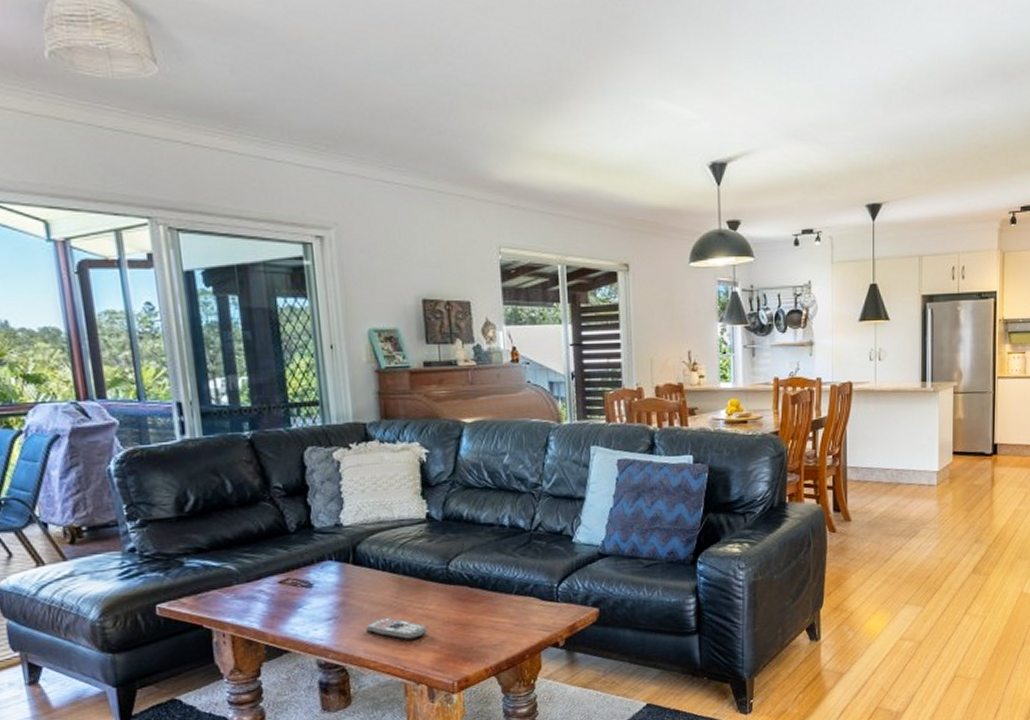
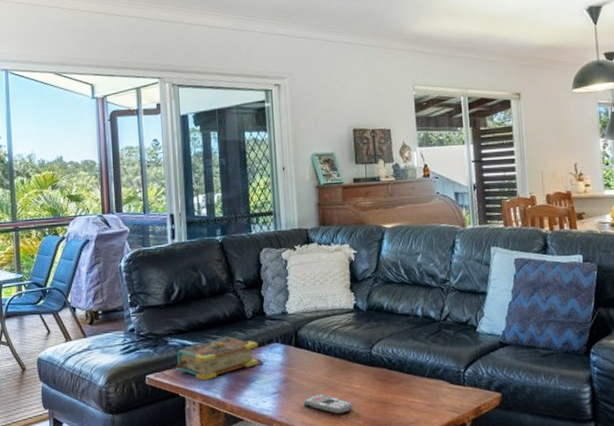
book: none [194,555,308,608] -> present [174,337,259,381]

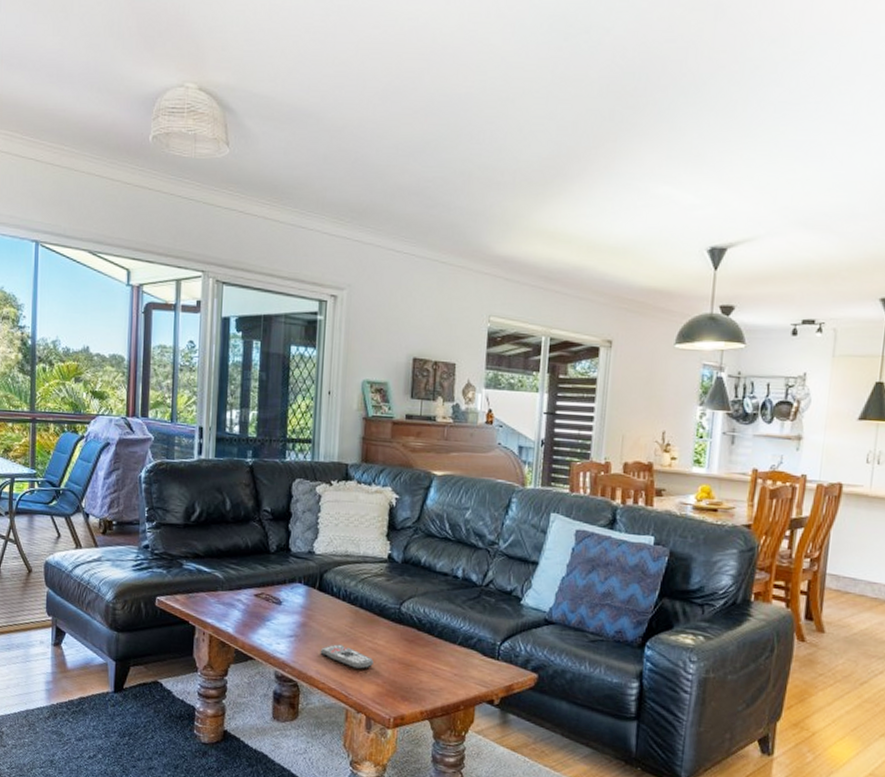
book: present [174,337,259,381] -> none [187,568,279,612]

